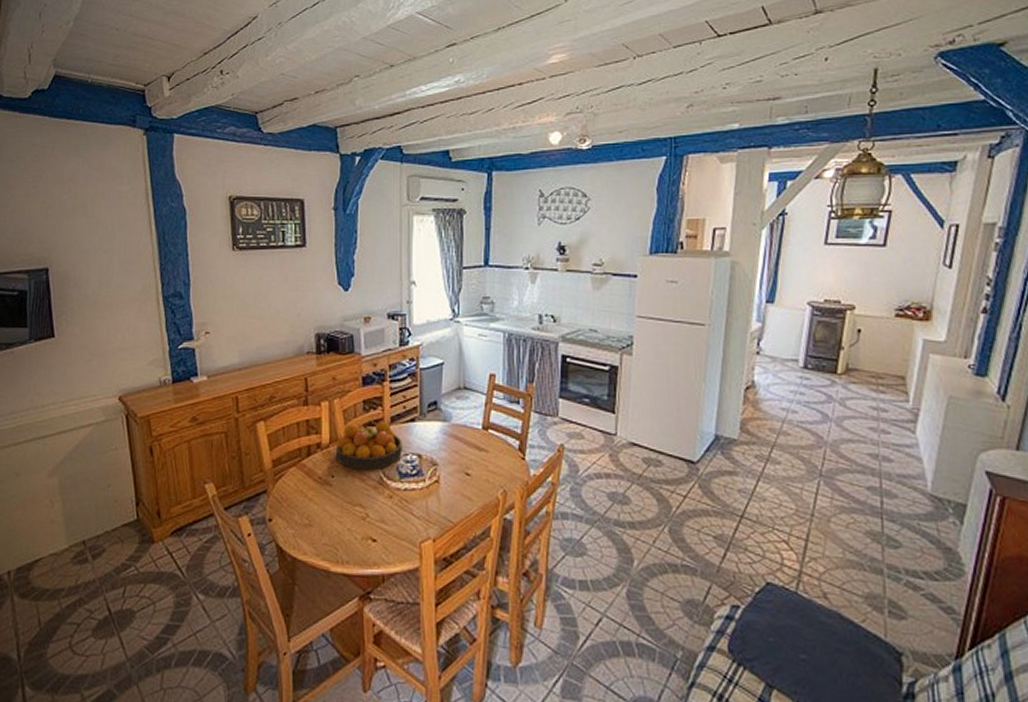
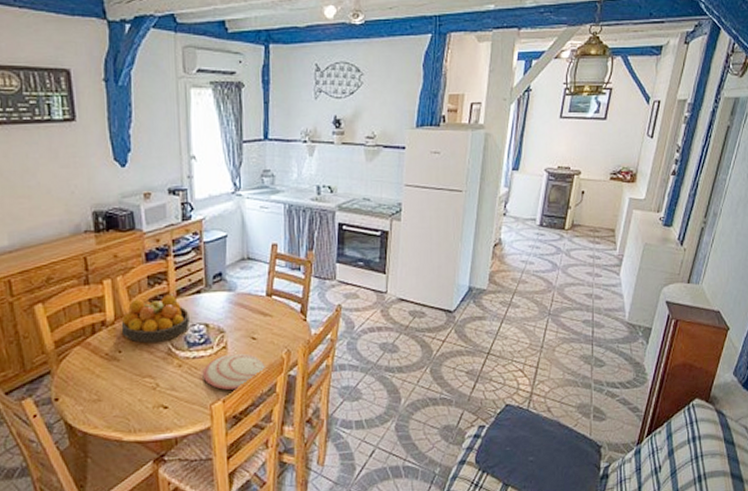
plate: none [413,489,481,530] -> present [202,353,267,391]

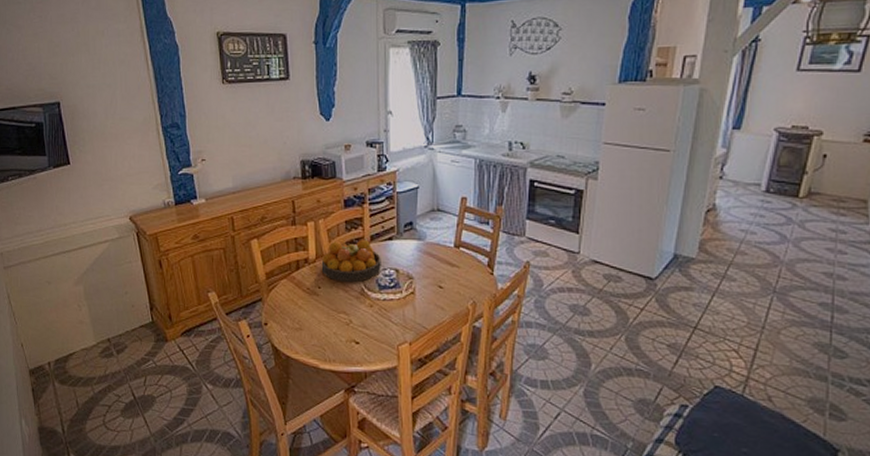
plate: present [202,353,267,391] -> none [391,299,452,335]

